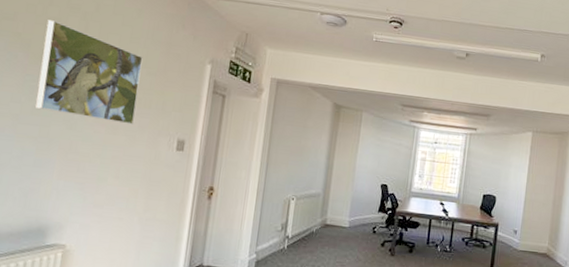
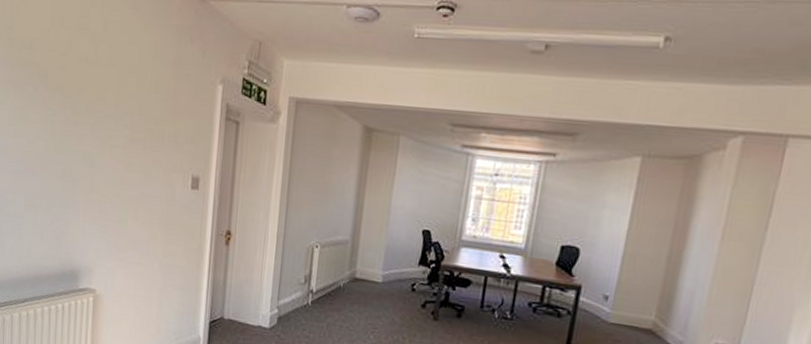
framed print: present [34,20,143,125] -> none [57,45,153,160]

